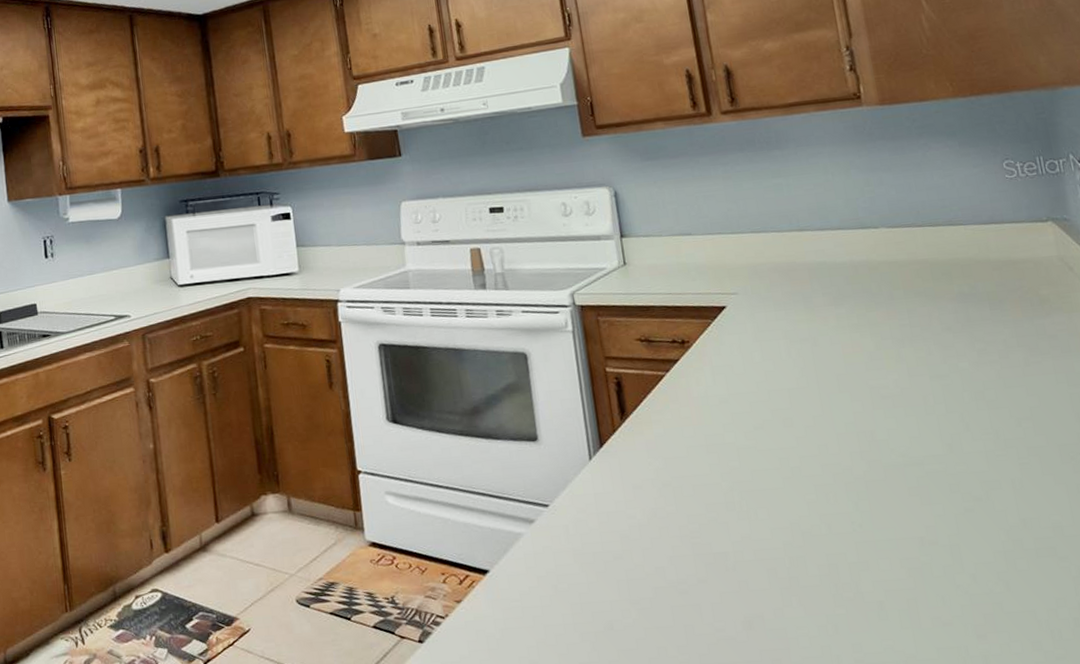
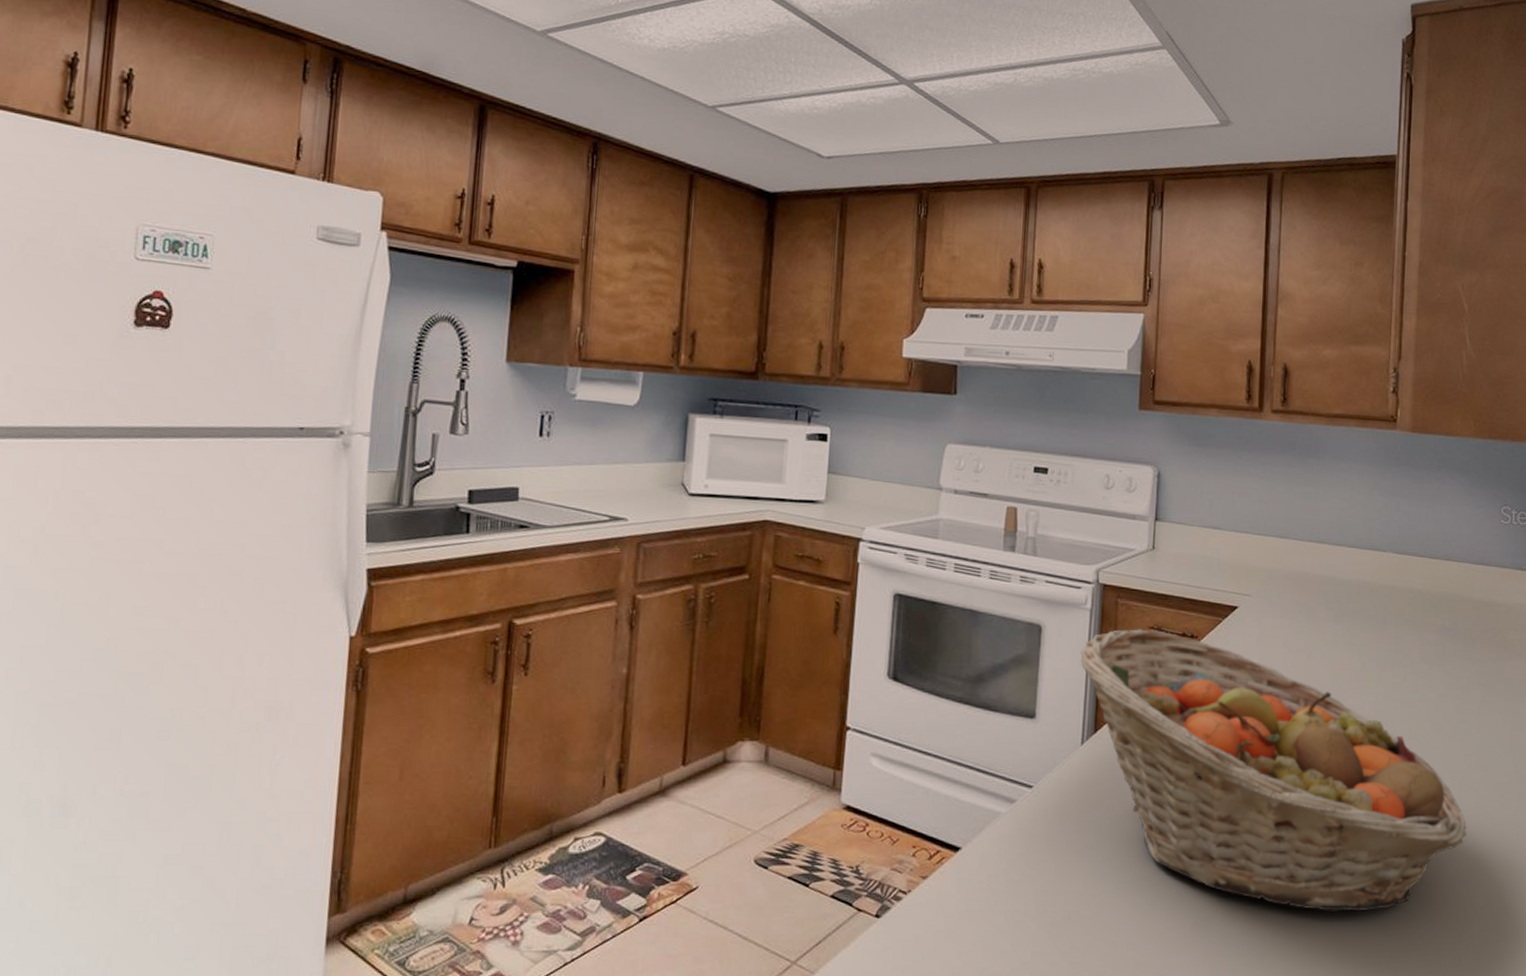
fruit basket: none [570,341,1039,597] -> present [1080,629,1467,912]

